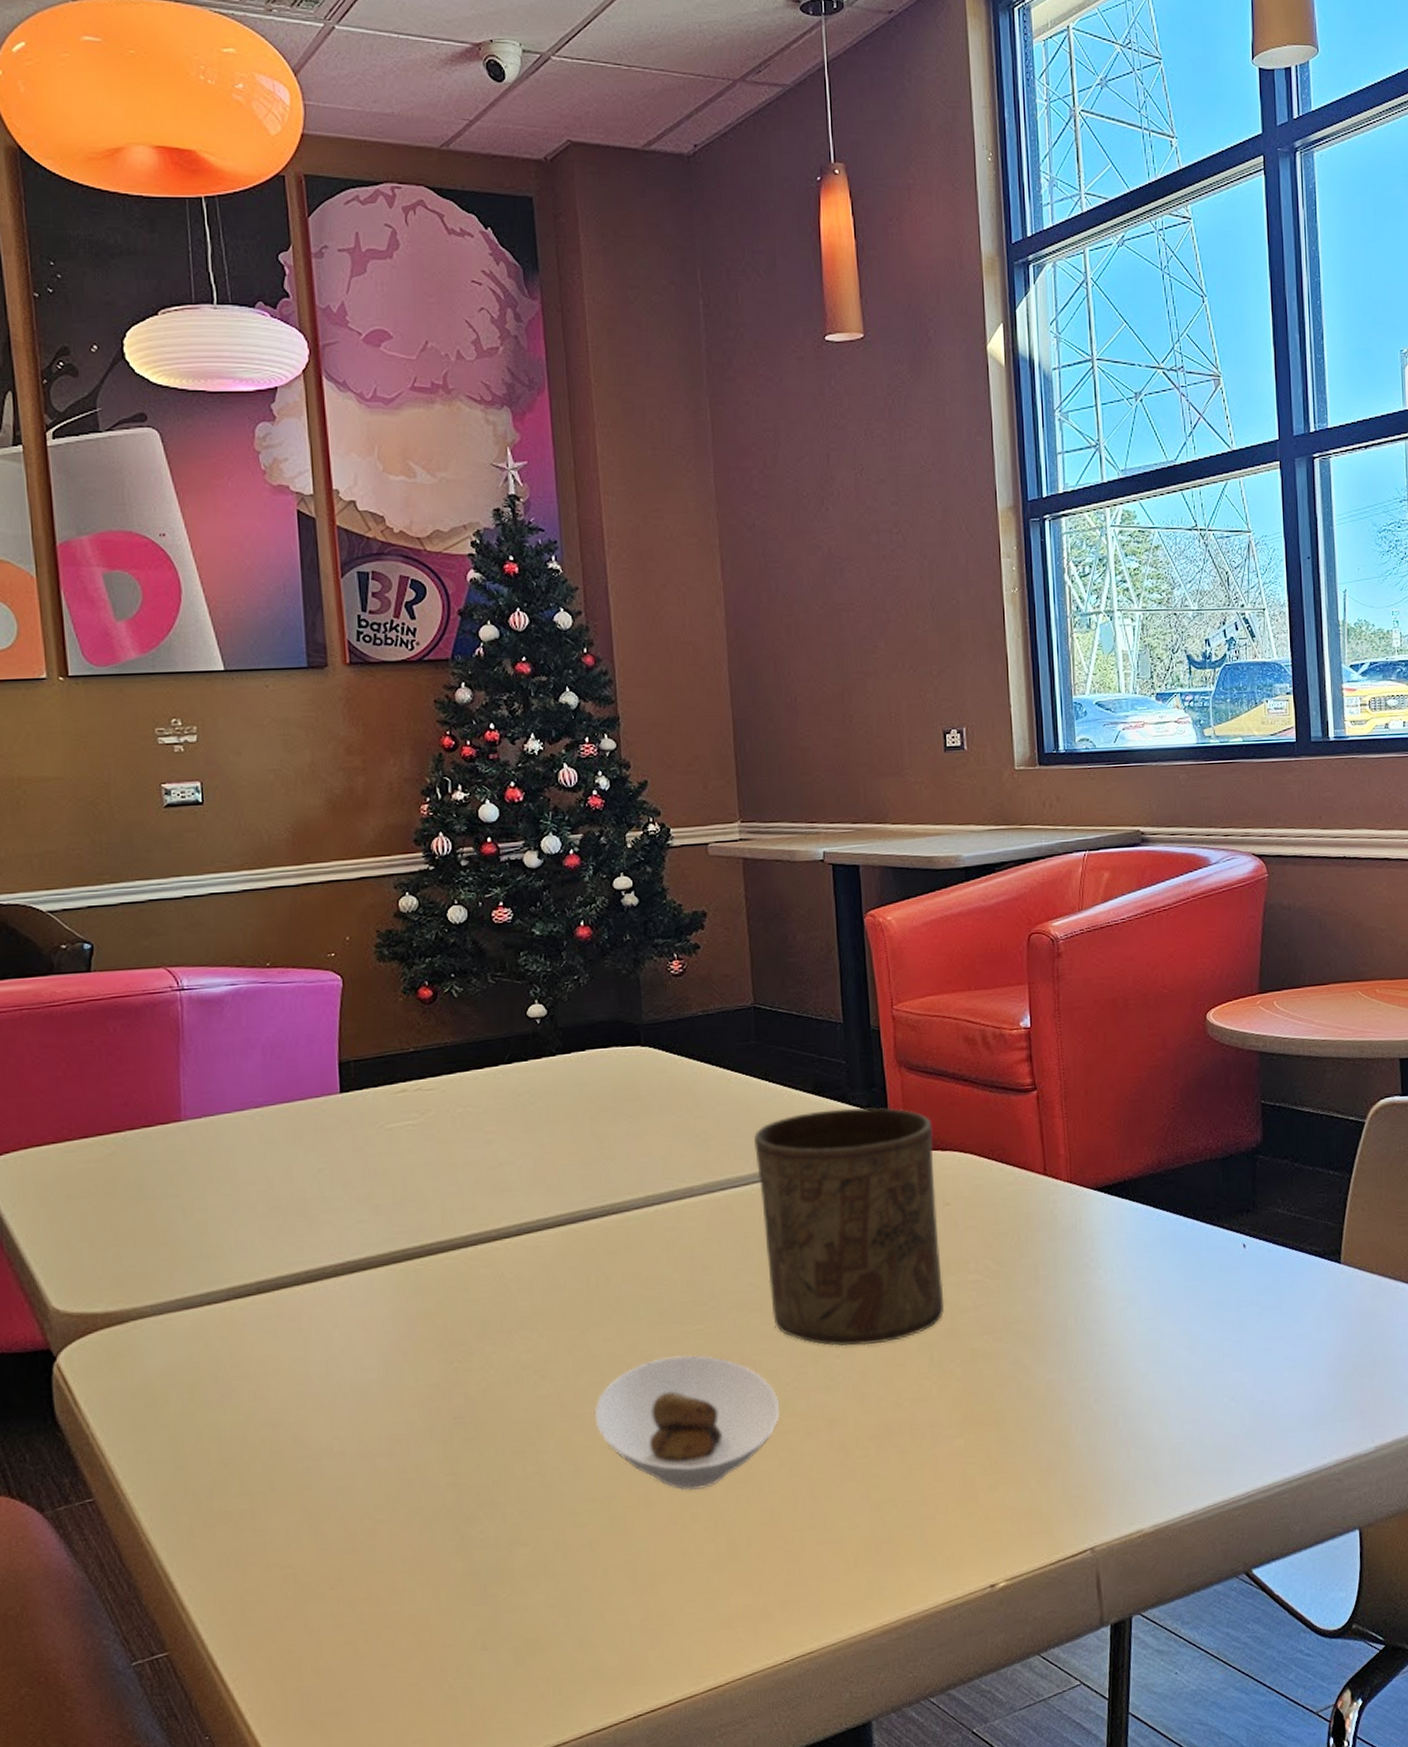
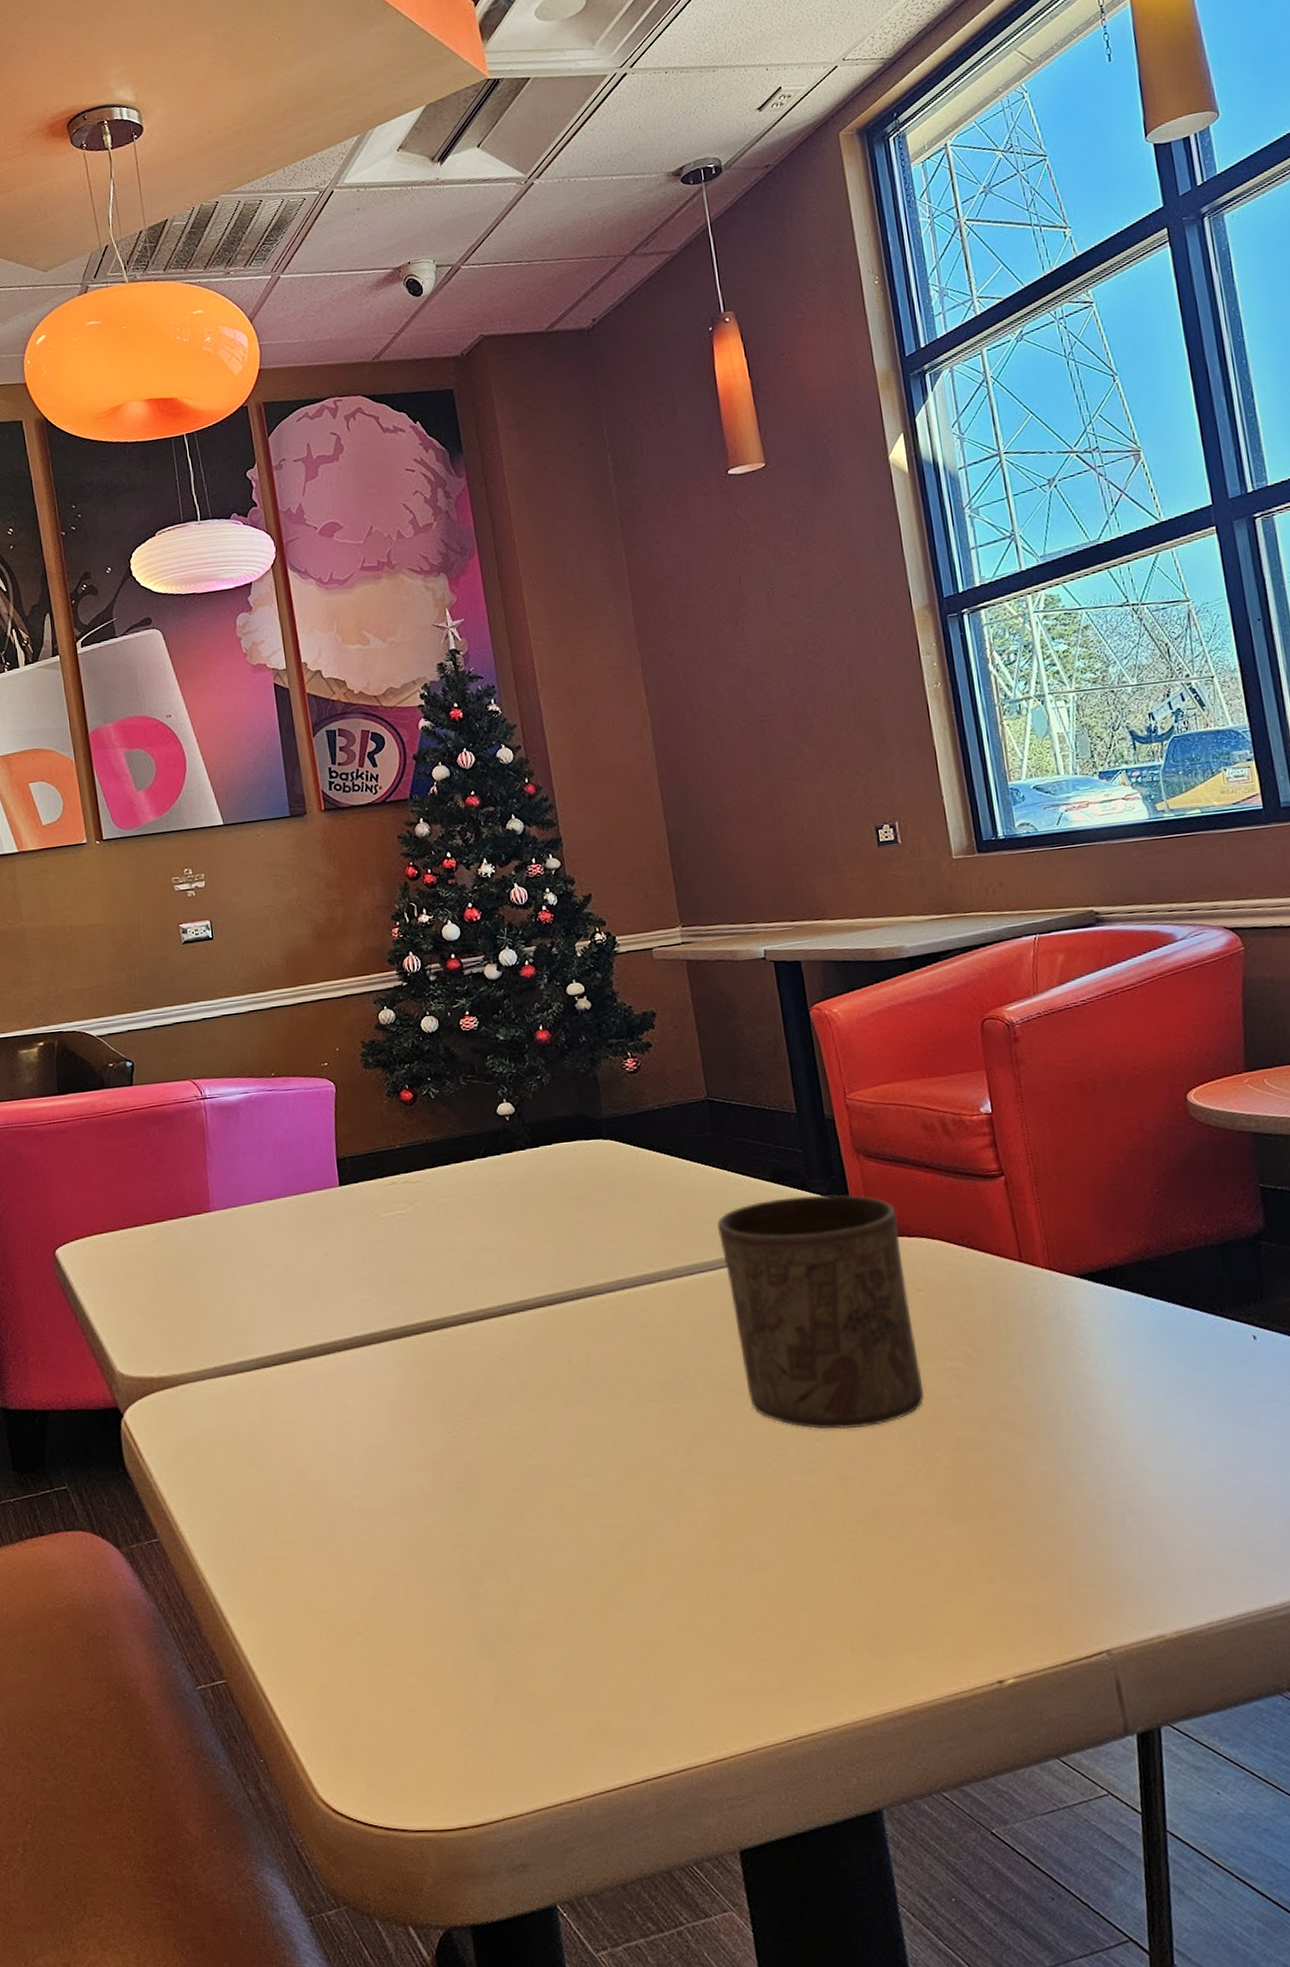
saucer: present [594,1354,781,1490] -> none [583,1432,764,1564]

